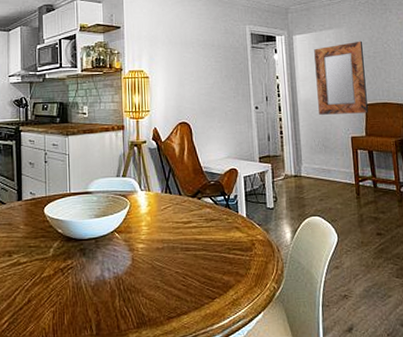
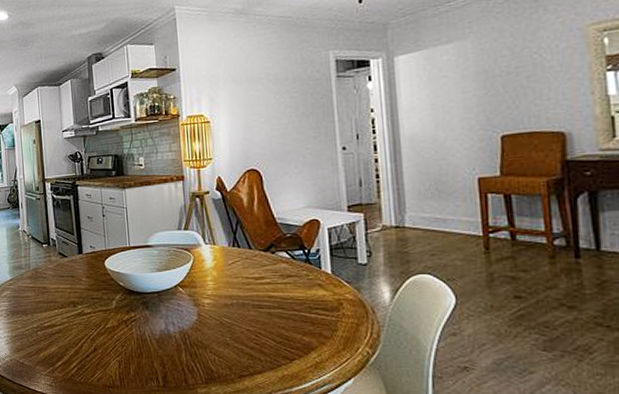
home mirror: present [314,40,368,115] -> none [424,53,505,153]

